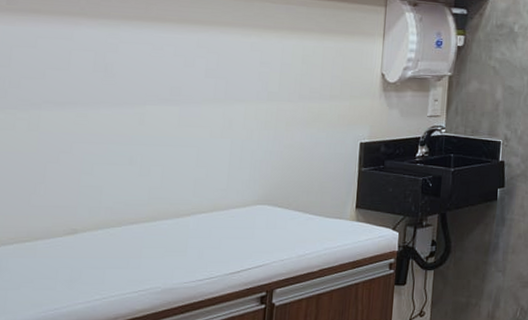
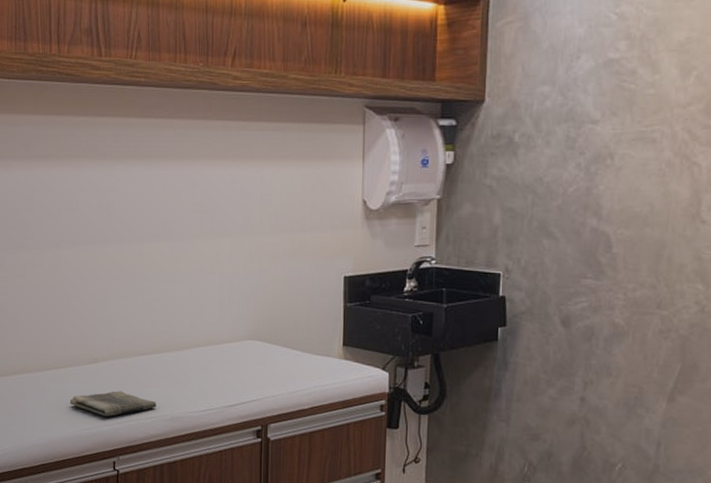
dish towel: none [33,264,147,293] -> present [69,391,157,416]

